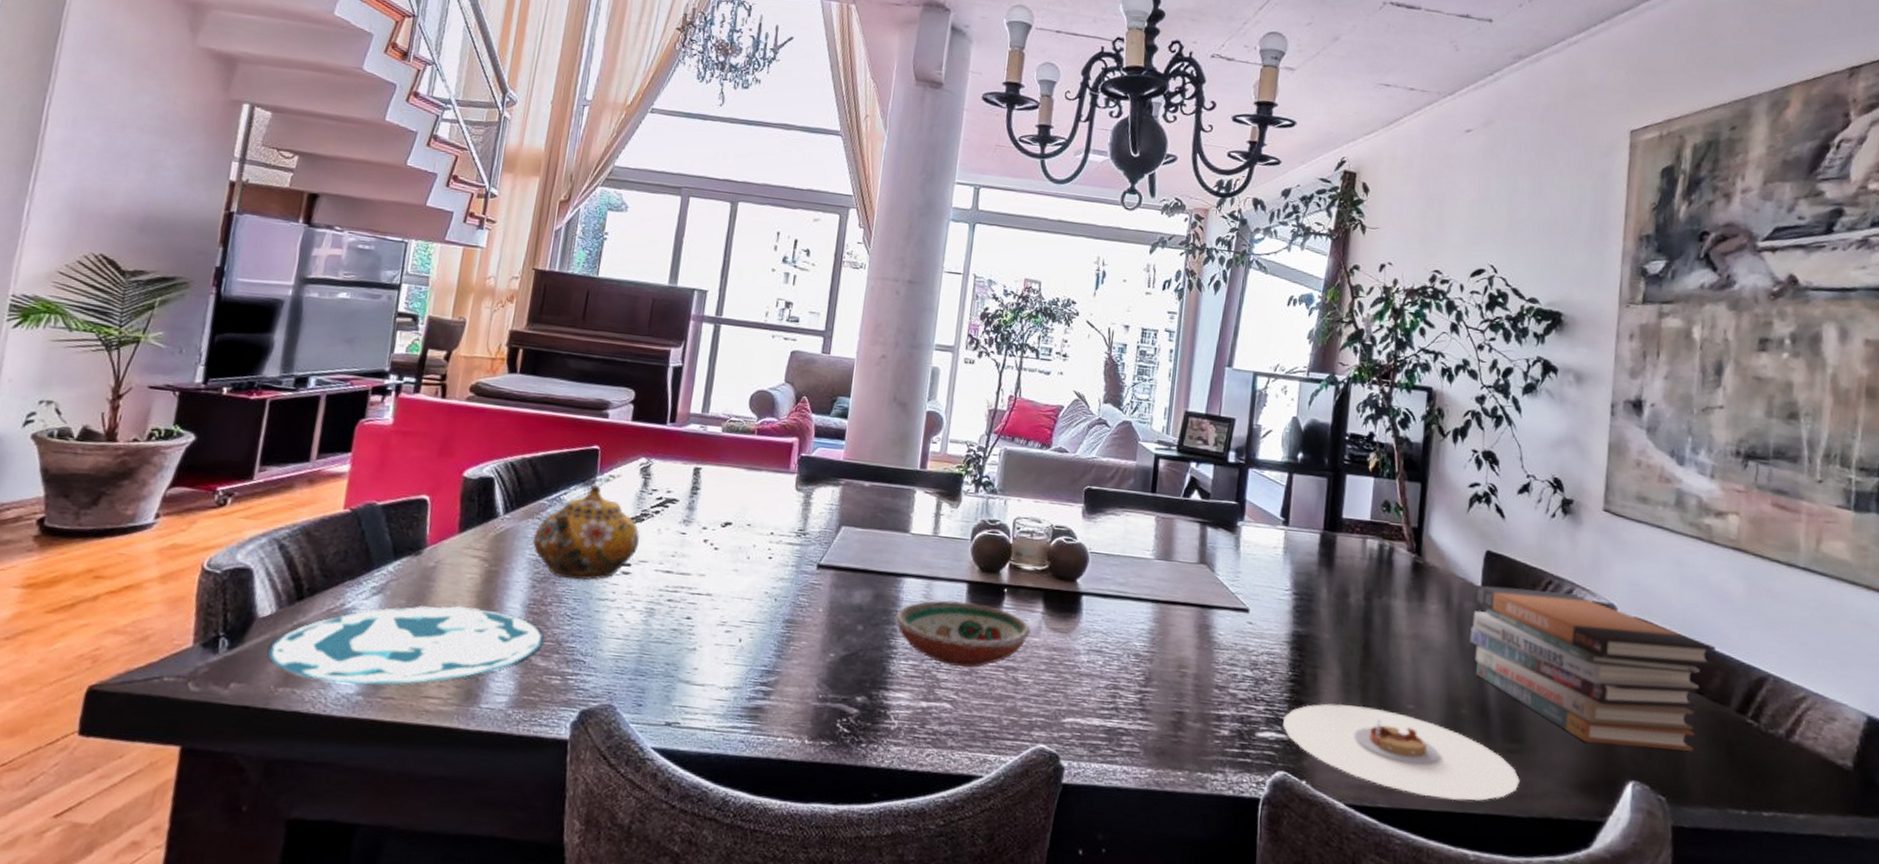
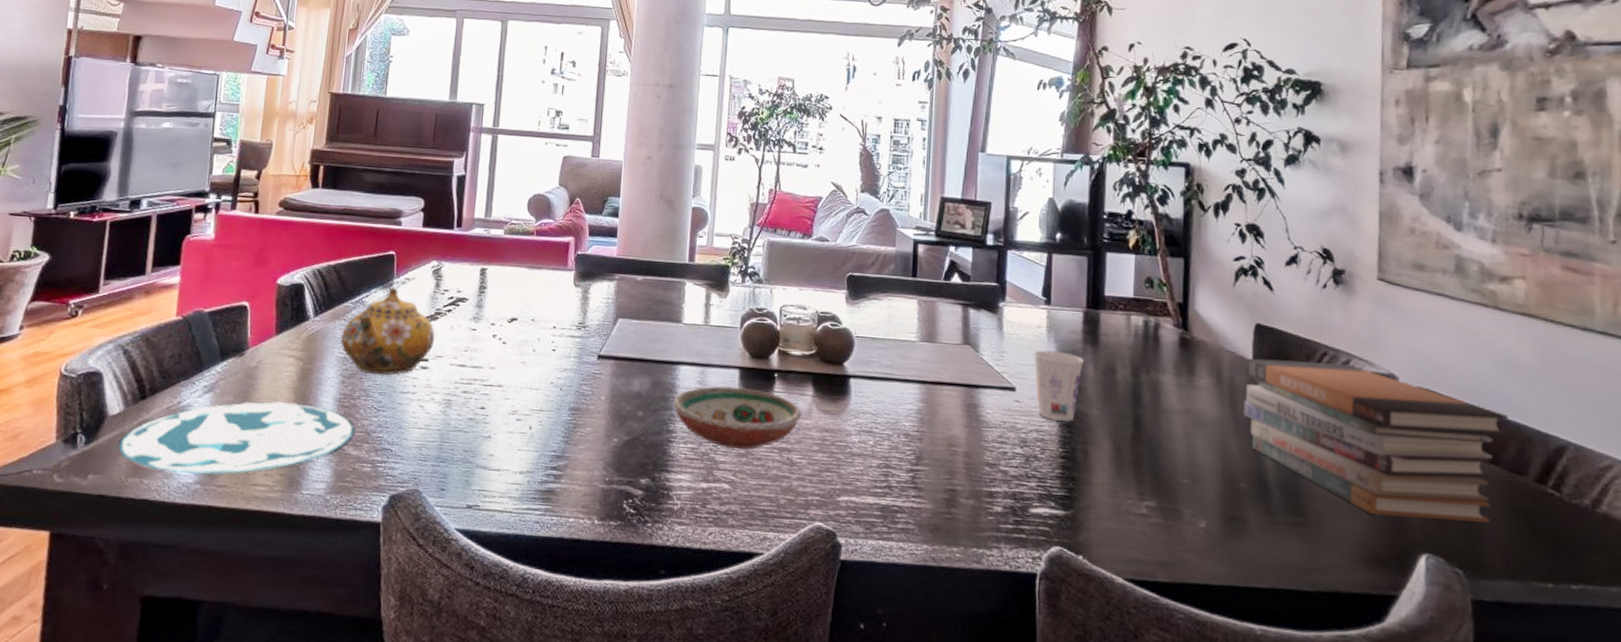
cup: none [1269,571,1318,645] -> present [1034,350,1084,421]
plate: present [1283,703,1520,801] -> none [1056,479,1305,575]

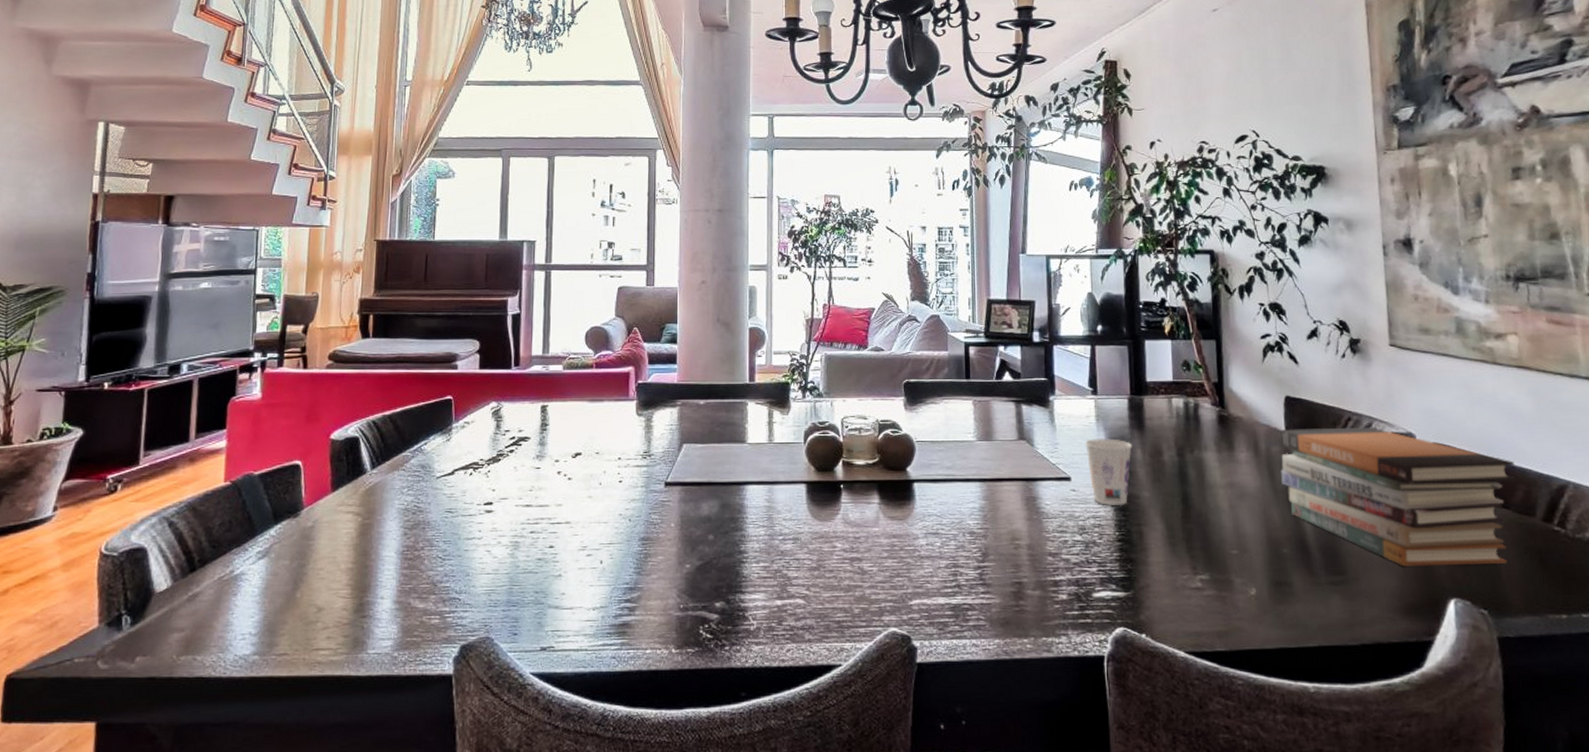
plate: present [119,401,355,474] -> none [168,560,420,645]
teapot: present [341,287,435,375] -> none [401,432,498,523]
decorative bowl: present [673,385,802,450] -> none [743,501,870,564]

